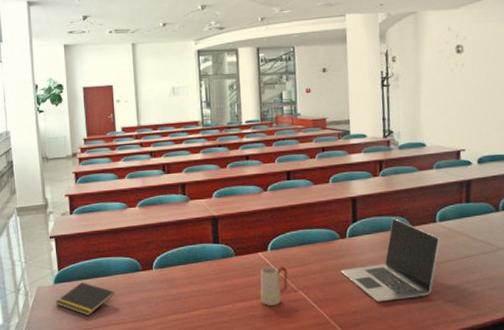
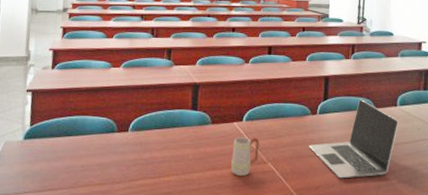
notepad: present [56,282,115,316] -> none [22,139,87,176]

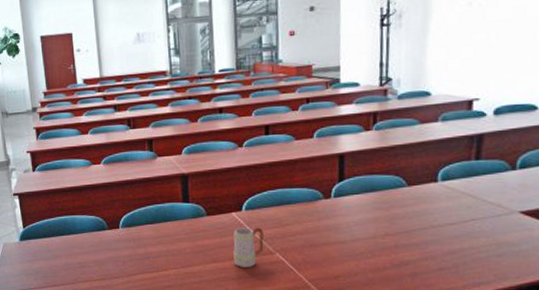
laptop: present [309,99,399,179] -> none [323,177,441,267]

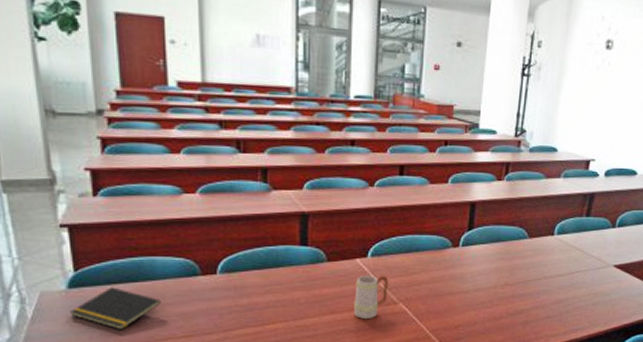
notepad: none [22,239,81,273] -> present [70,287,162,330]

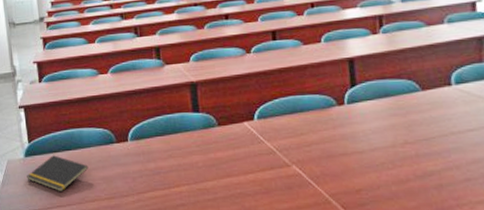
mug: present [354,276,388,320] -> none [247,137,280,183]

